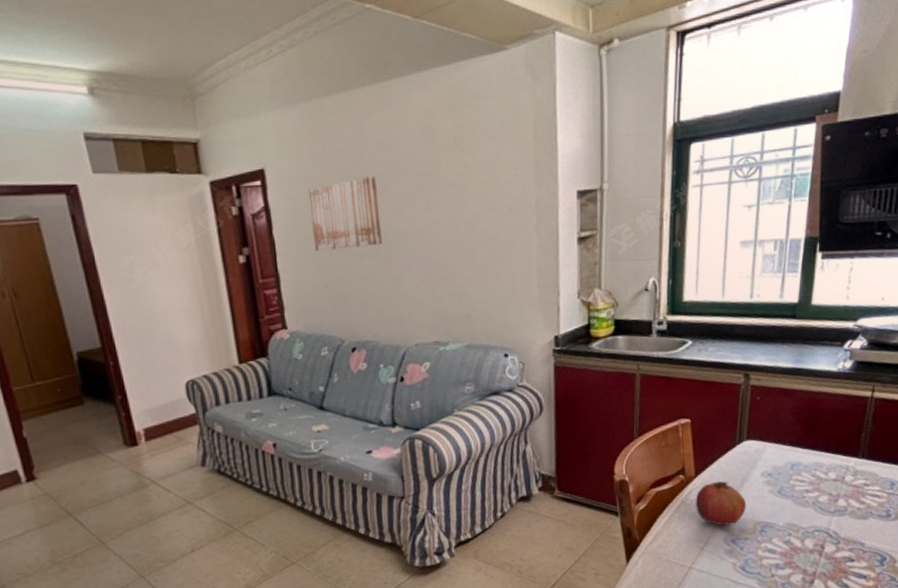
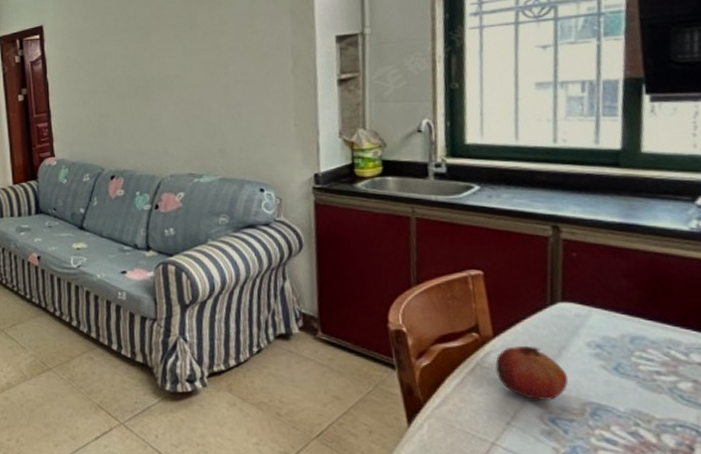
wall art: present [308,175,382,251] -> none [78,28,141,92]

